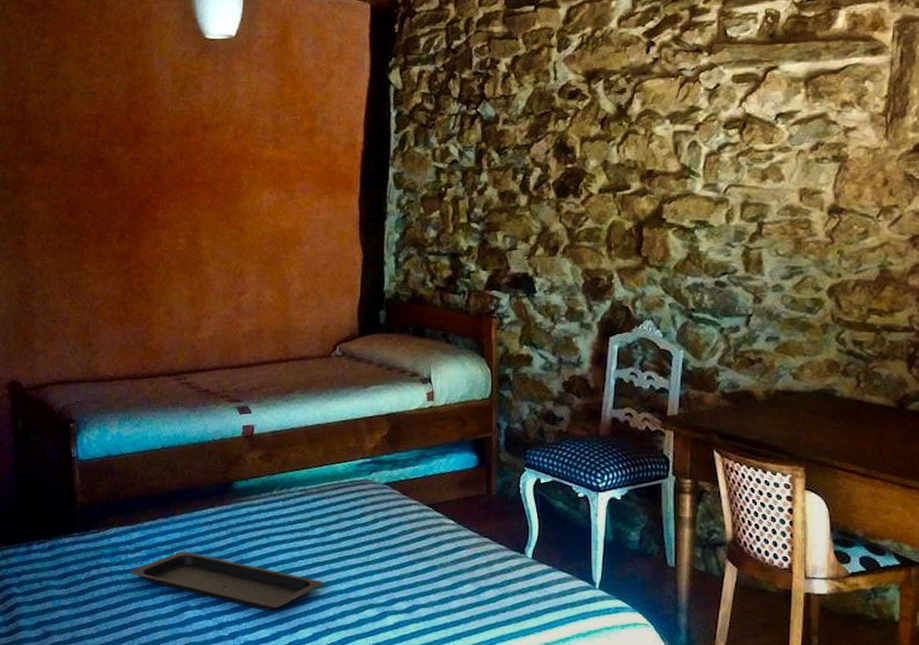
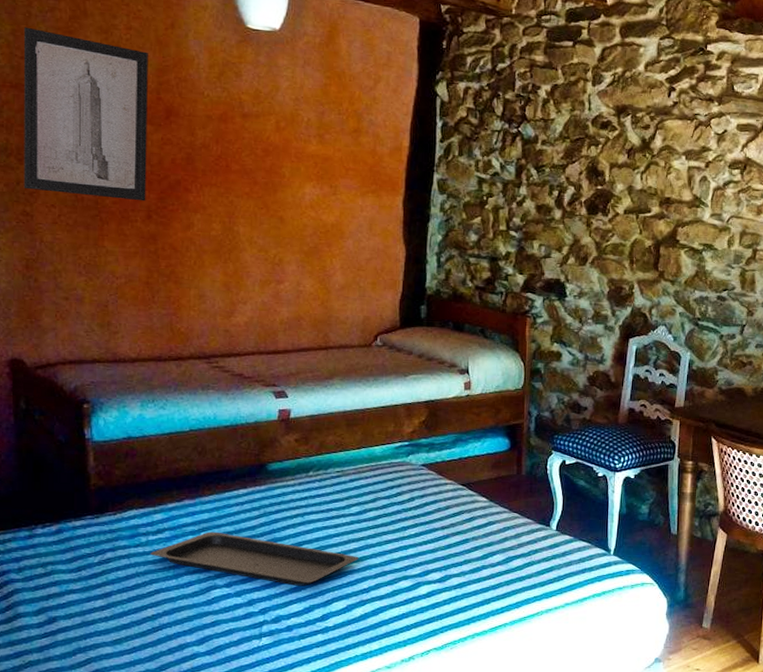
wall art: none [16,65,120,222] -> present [23,27,148,202]

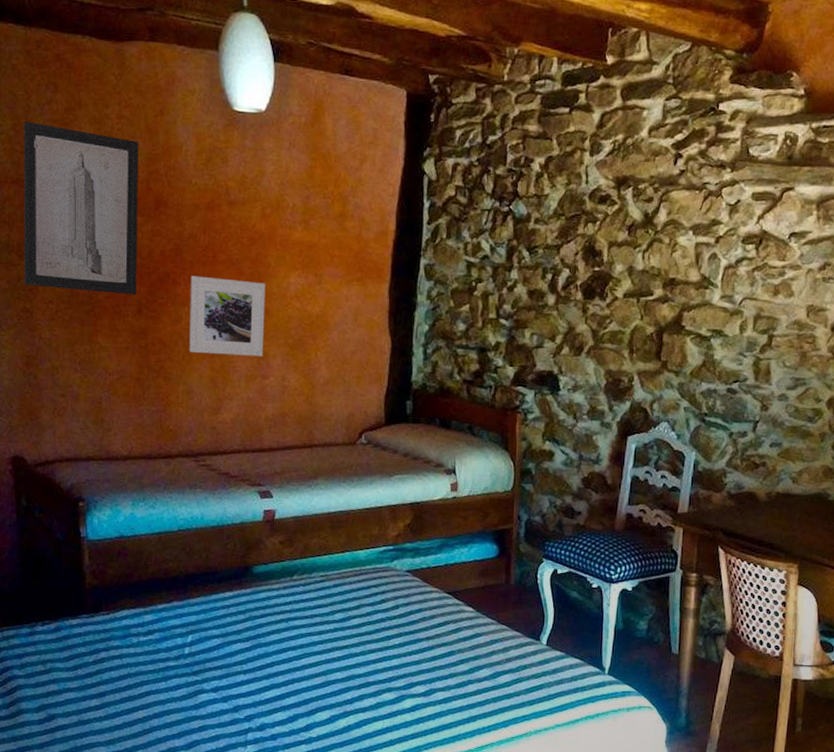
serving tray: present [150,531,359,586] -> none [141,634,342,694]
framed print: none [201,184,280,263] -> present [189,276,265,356]

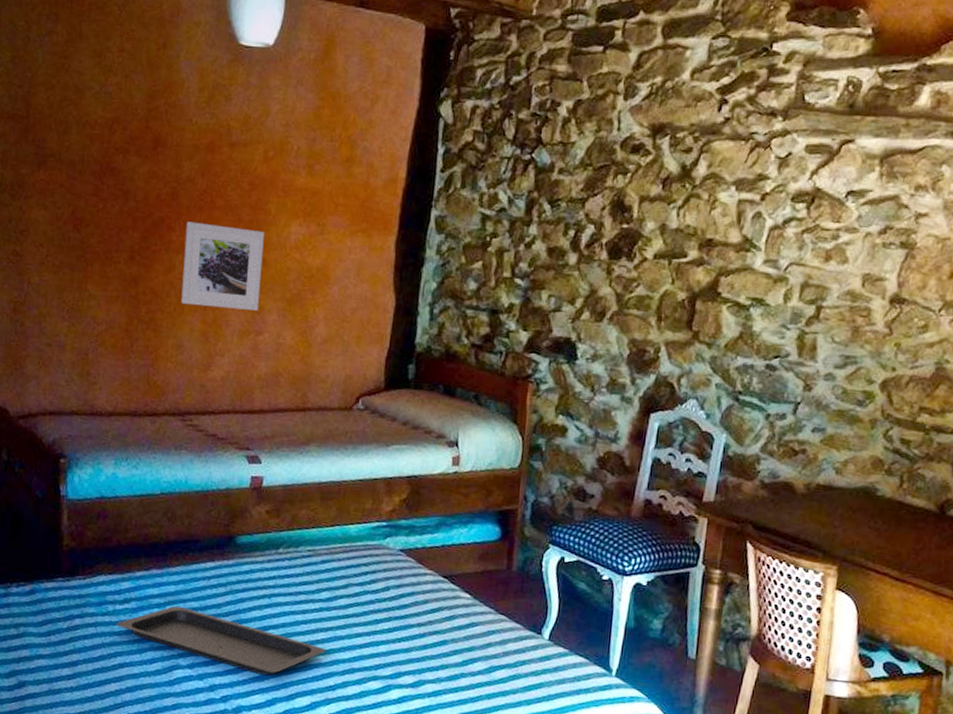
wall art: present [23,121,139,295] -> none [15,53,139,241]
serving tray: none [141,634,342,694] -> present [116,605,326,676]

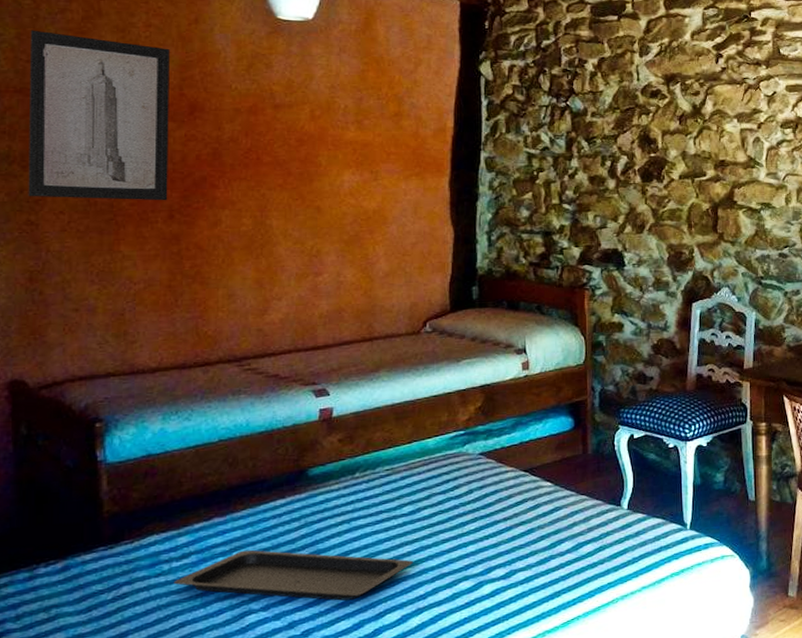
wall art: none [15,53,139,241] -> present [28,30,170,201]
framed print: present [181,221,264,311] -> none [230,178,316,256]

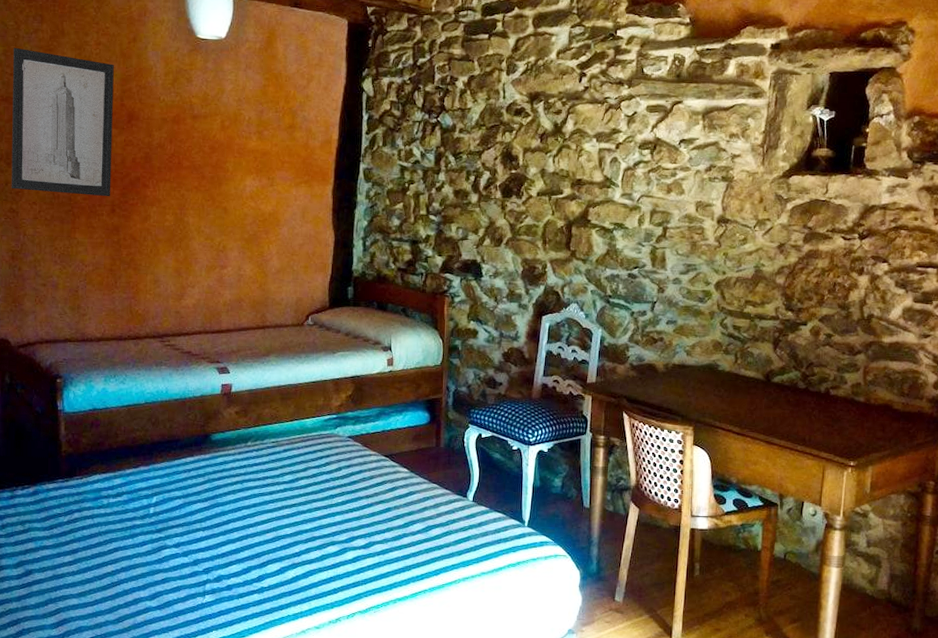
serving tray: present [173,549,413,601] -> none [110,496,291,548]

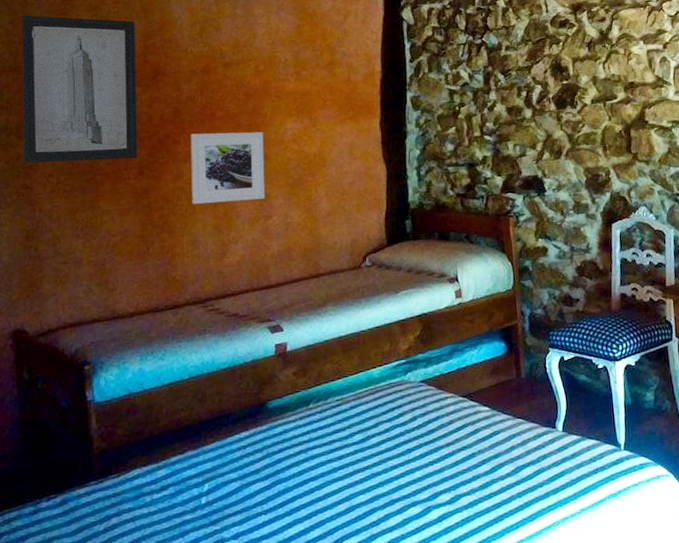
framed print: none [156,180,224,249] -> present [190,131,265,205]

